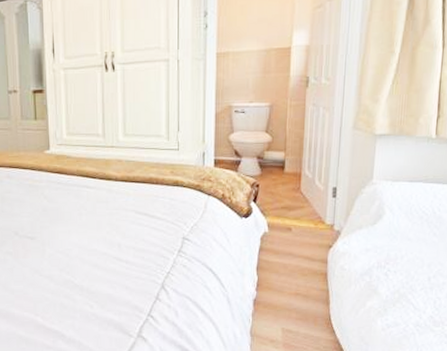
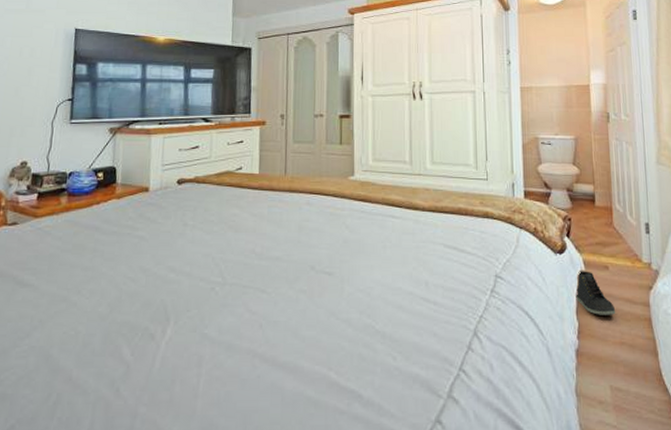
sneaker: none [257,232,294,271] -> present [575,271,616,315]

